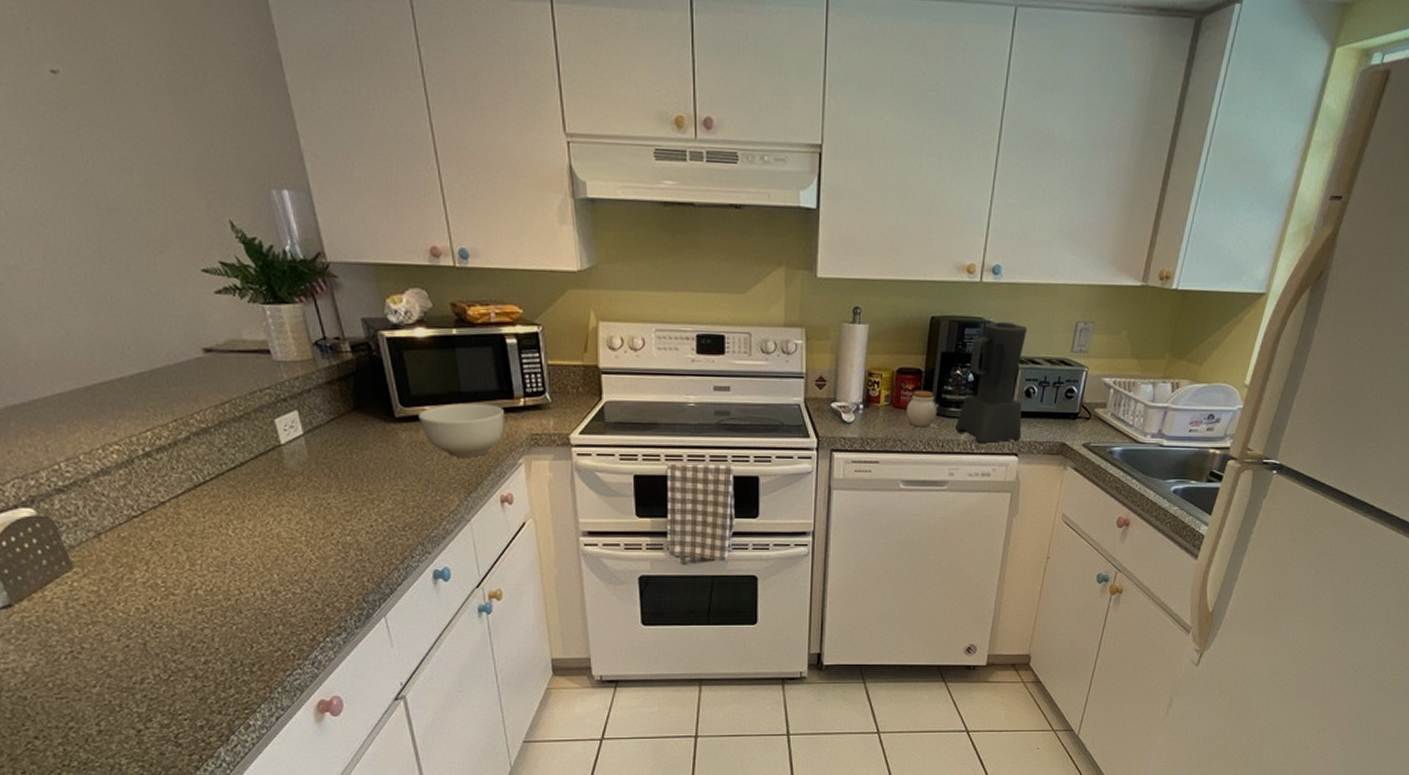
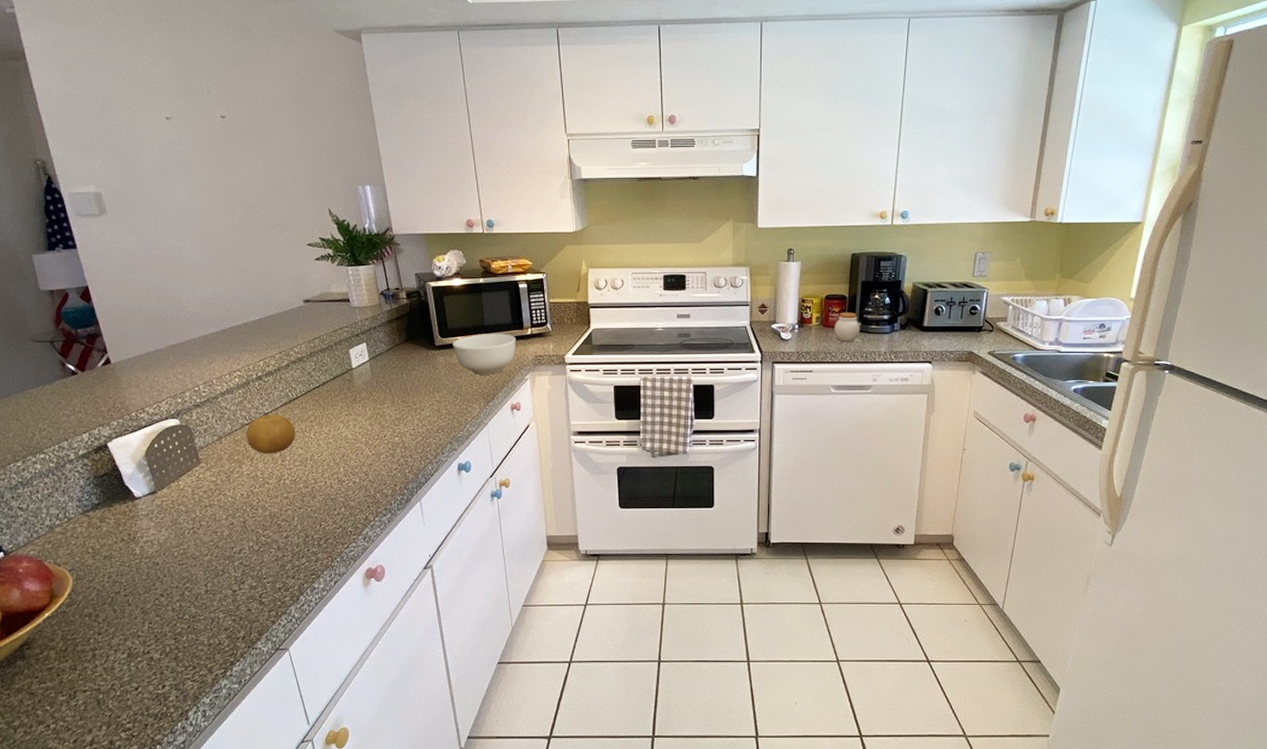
fruit: none [134,504,208,556] -> present [245,415,296,454]
blender: present [955,321,1027,444] -> none [876,255,934,354]

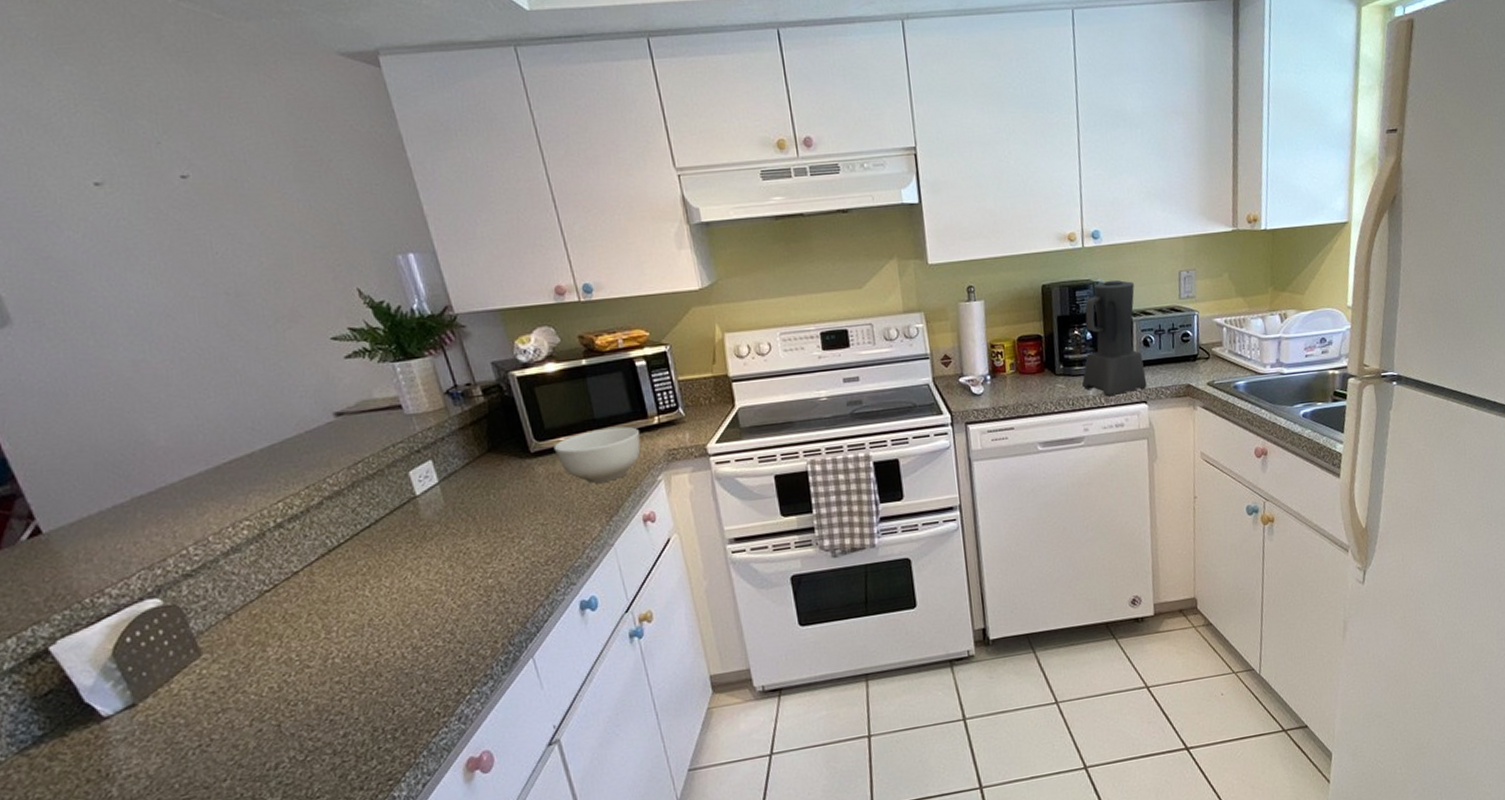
fruit: present [245,415,296,454] -> none [267,571,344,629]
jar: present [834,312,861,342] -> none [1032,353,1063,390]
blender: none [876,255,934,354] -> present [1082,279,1147,397]

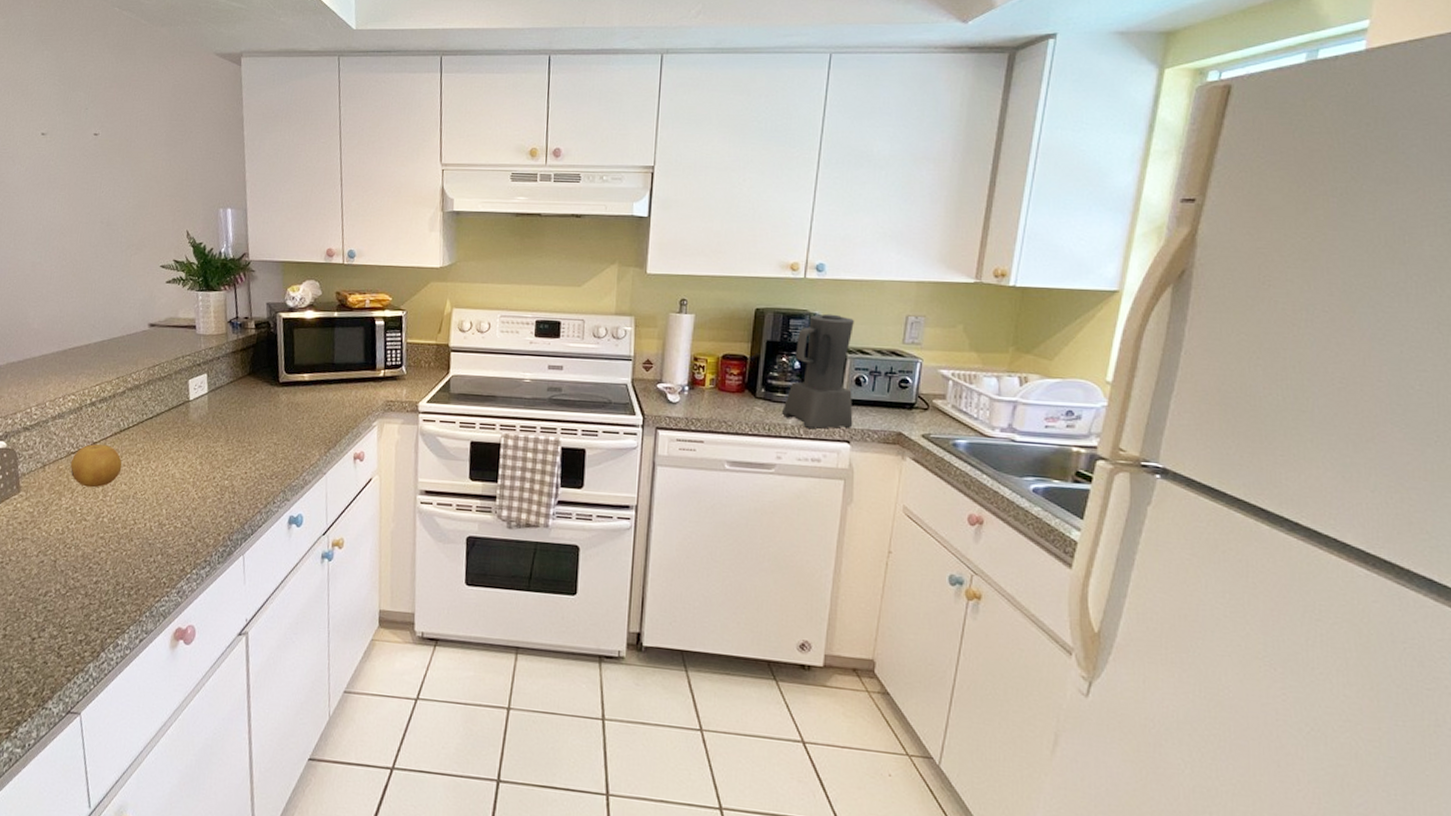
fruit: none [267,571,344,629] -> present [70,444,122,488]
bowl: present [553,426,641,483] -> none [297,372,367,418]

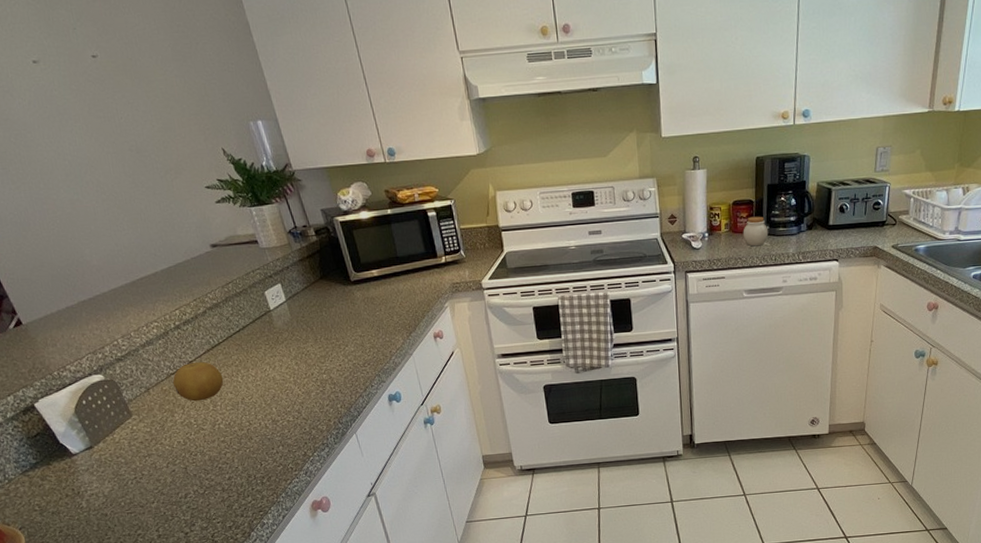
jar: none [731,375,764,411] -> present [743,216,769,247]
blender: present [782,313,854,430] -> none [784,153,840,255]

